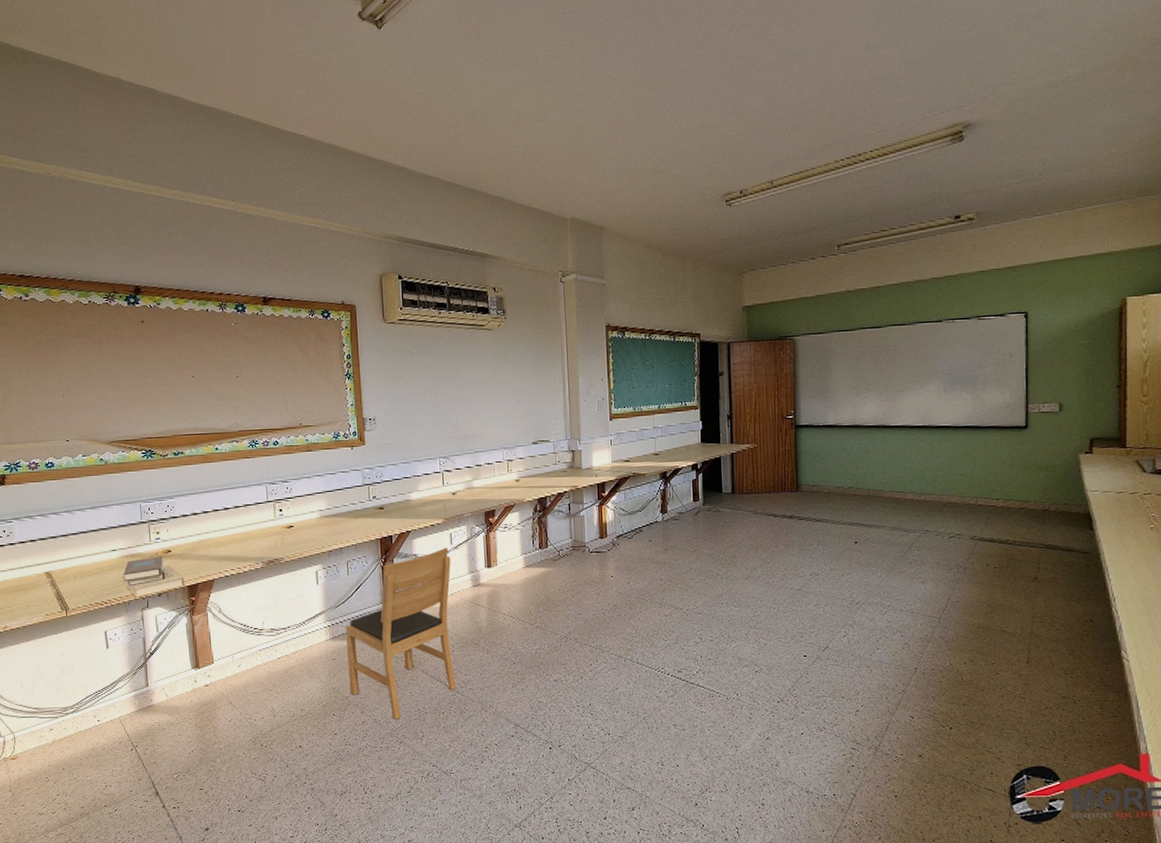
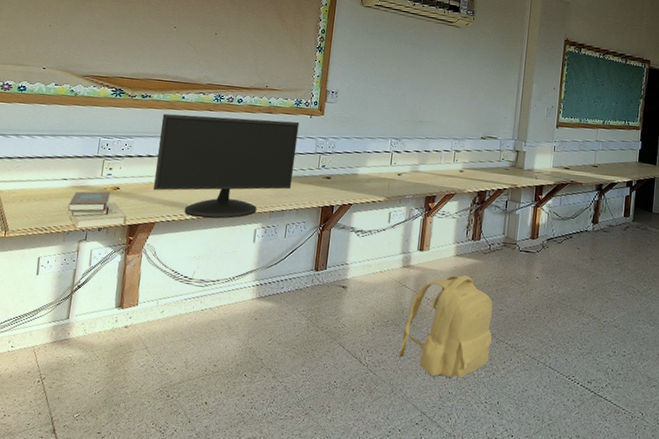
computer monitor: none [199,455,345,568] -> present [154,113,300,219]
chair: present [345,548,457,721] -> none [265,225,386,391]
backpack: none [484,585,576,689] -> present [400,275,493,378]

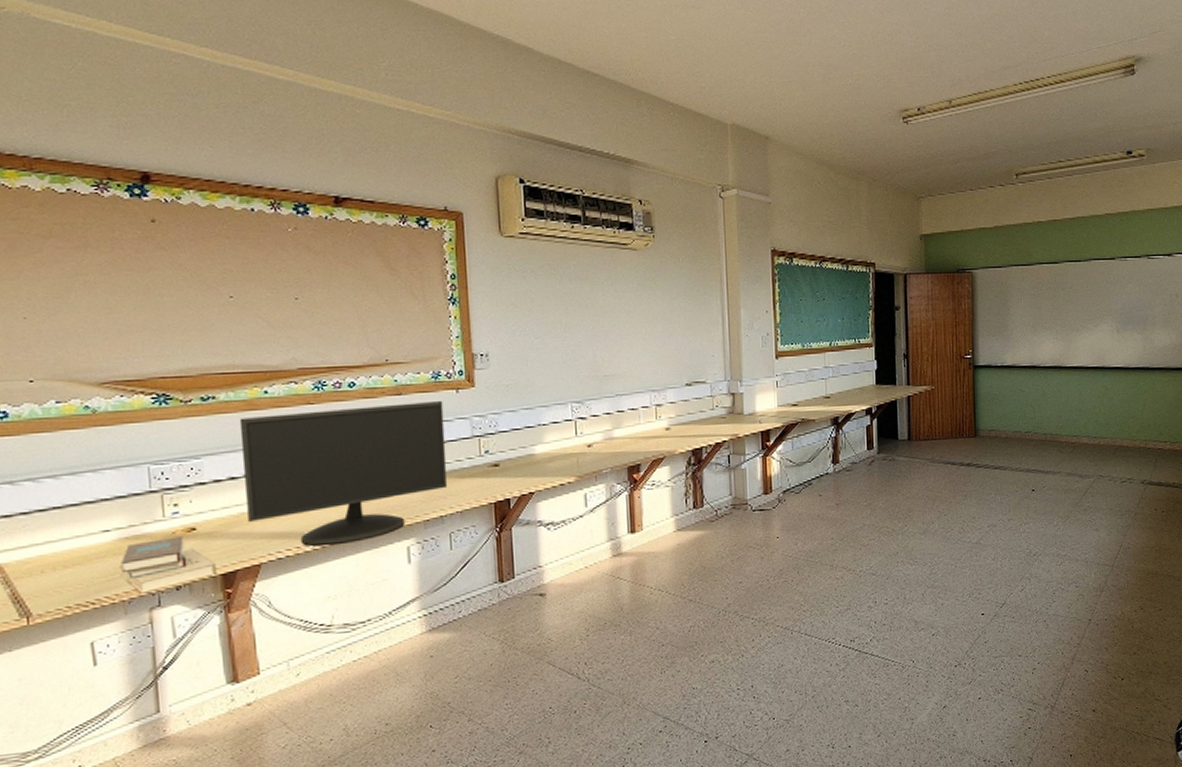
backpack: present [400,275,493,378] -> none [626,551,736,675]

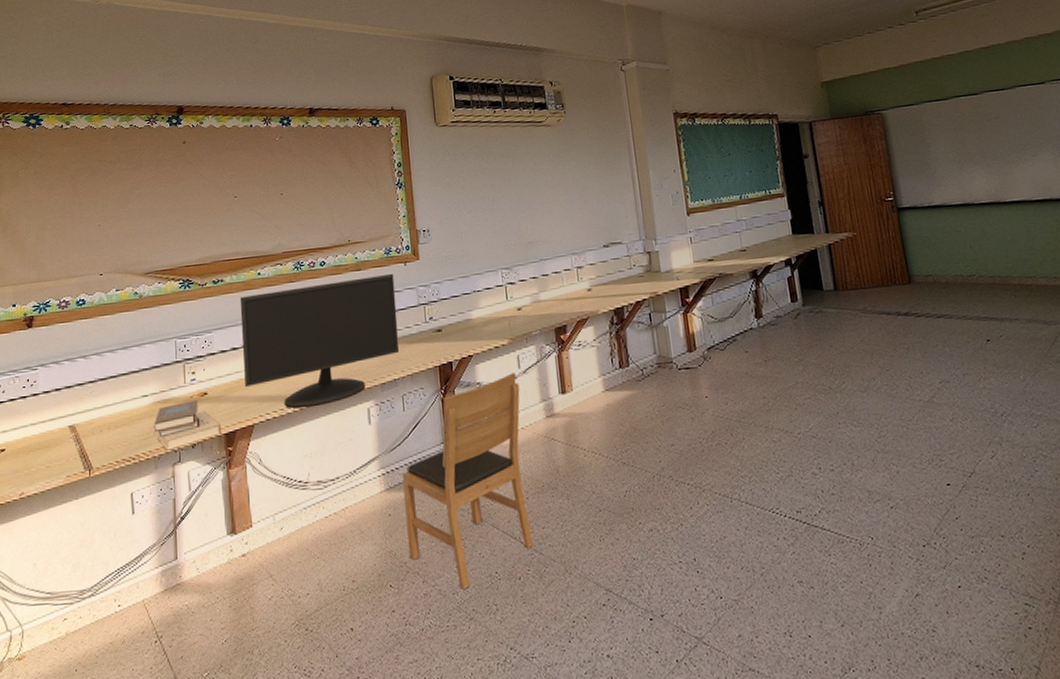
chair: none [446,511,592,727] -> present [401,373,534,591]

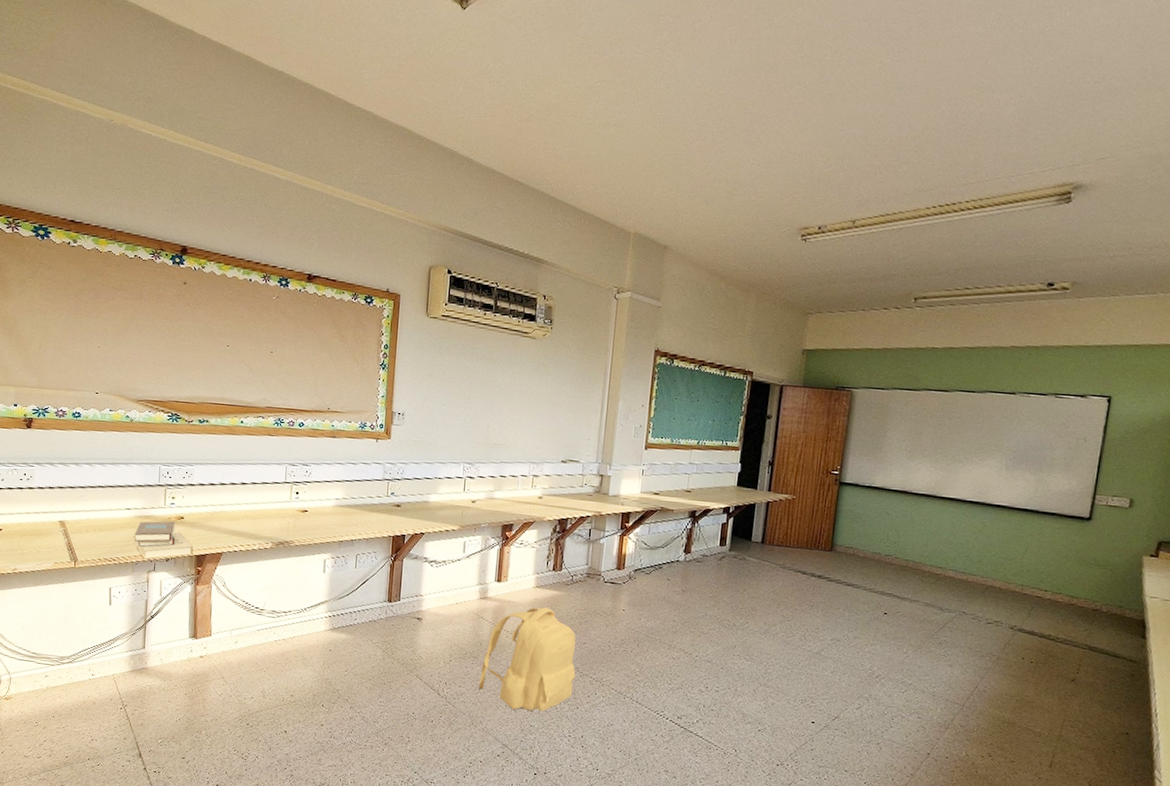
computer monitor: present [240,273,400,409] -> none [218,439,365,549]
chair: present [401,373,534,591] -> none [342,555,461,722]
backpack: none [564,412,673,543] -> present [479,607,576,712]

